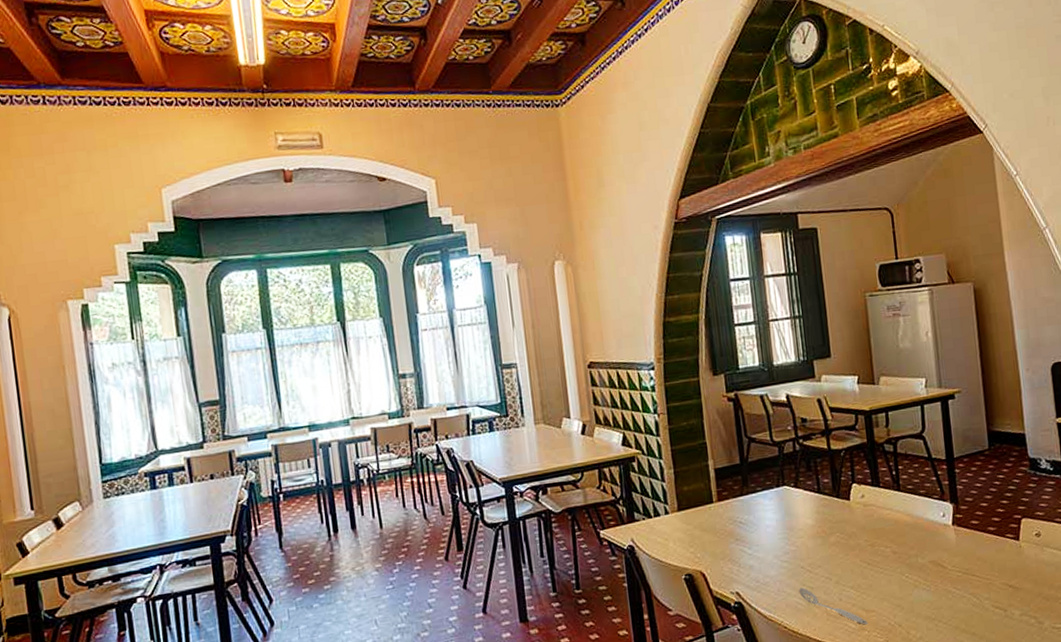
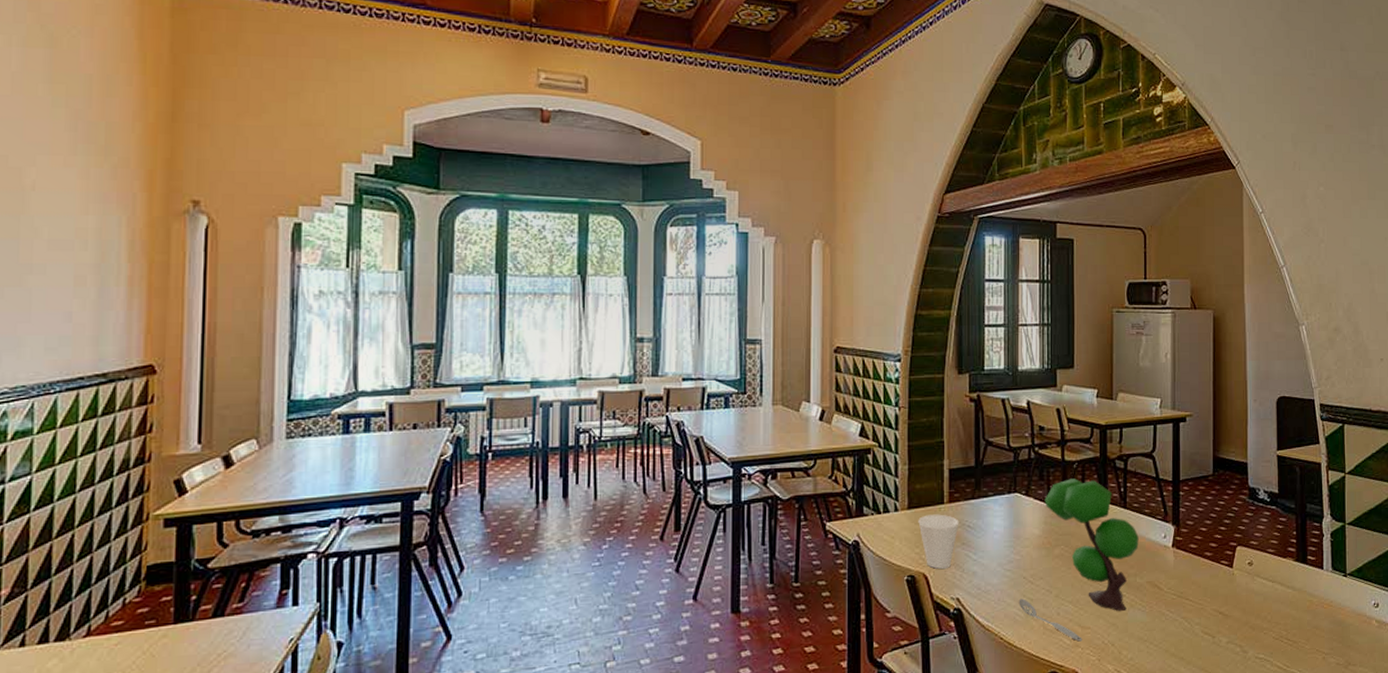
cup: none [689,513,731,566] -> present [918,514,959,569]
plant: none [814,466,917,593] -> present [1044,478,1139,612]

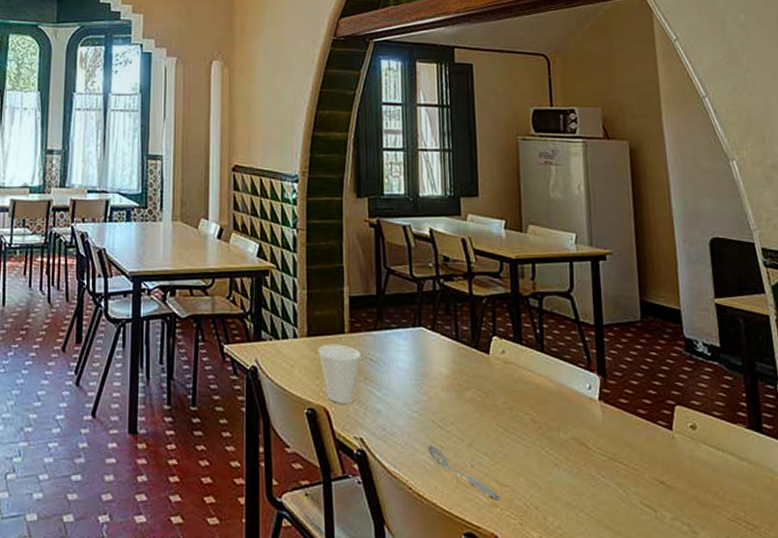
plant: present [1044,478,1139,612] -> none [452,315,560,470]

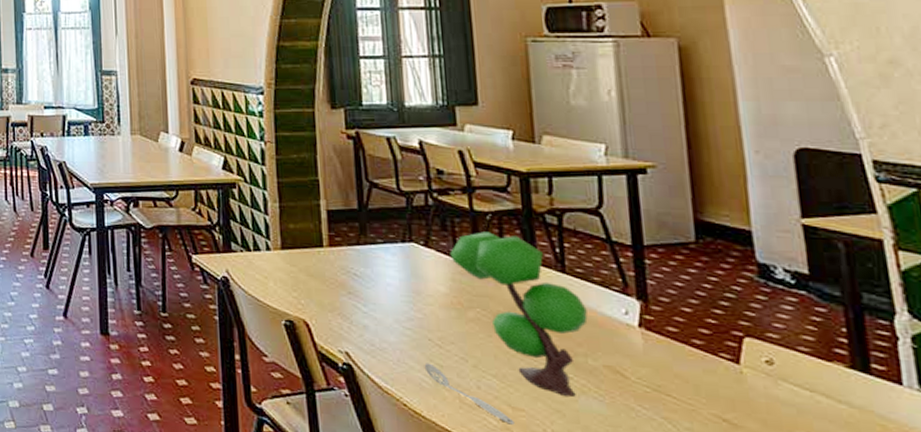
cup: present [318,344,361,404] -> none [294,257,343,317]
plant: none [452,315,560,470] -> present [450,232,588,397]

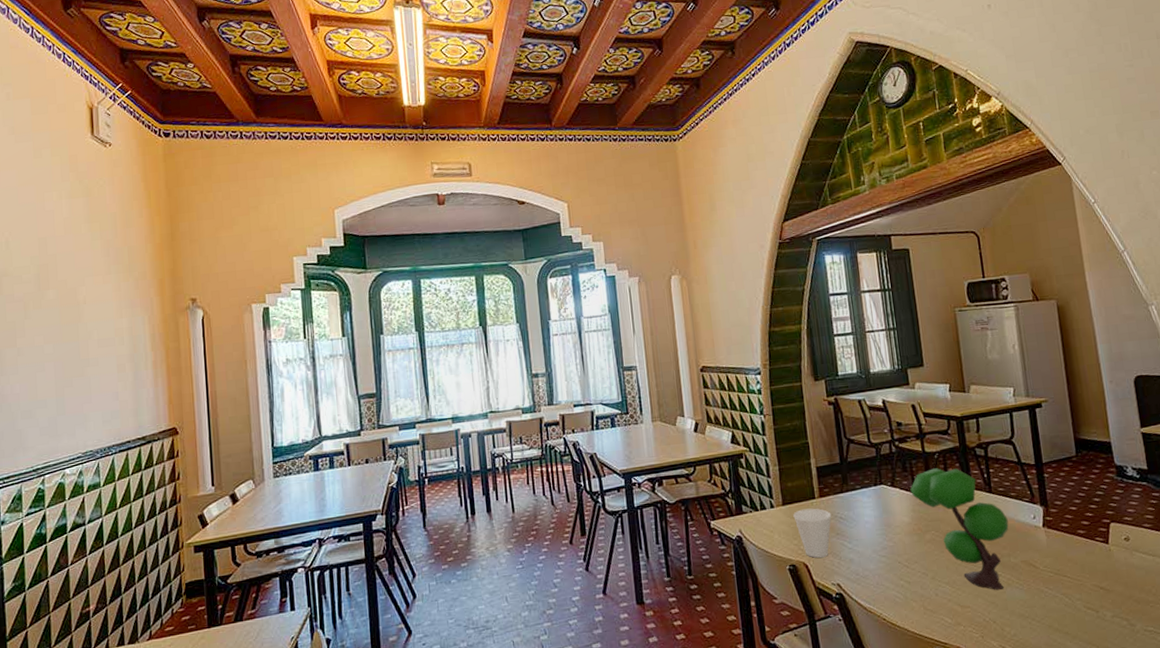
cup: none [294,257,343,317] -> present [793,508,832,558]
spoon: present [424,363,515,425] -> none [896,581,964,620]

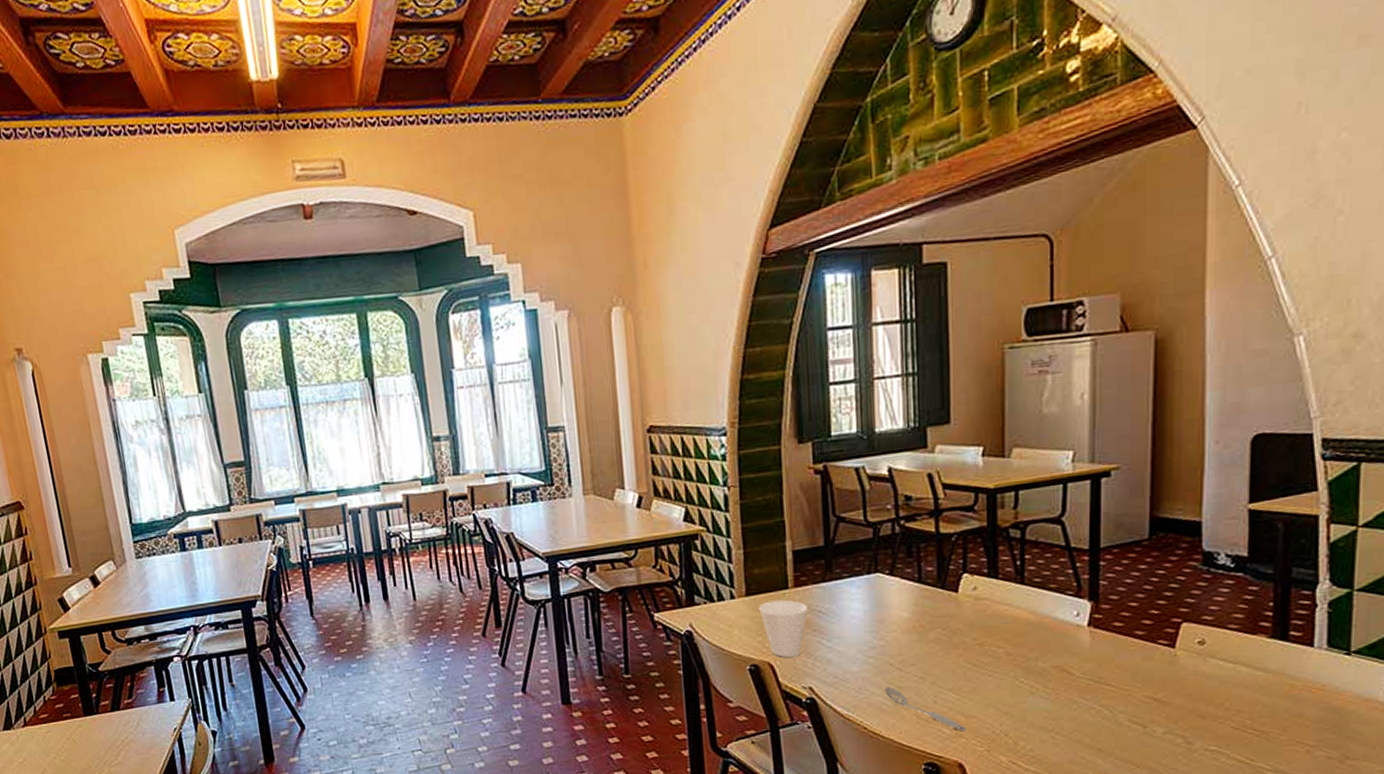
spoon: none [896,581,964,620] -> present [884,686,967,732]
plant: present [910,468,1009,591] -> none [914,553,1041,700]

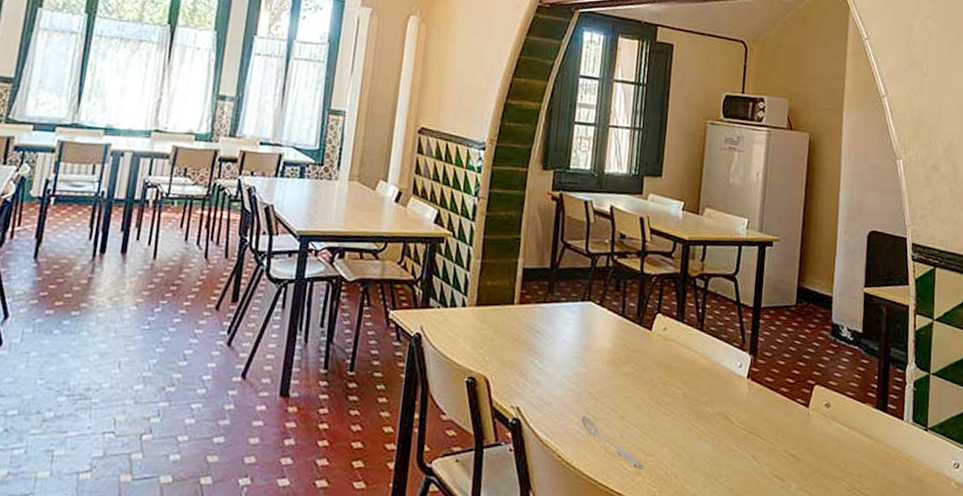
cup: present [759,599,808,657] -> none [485,314,528,374]

